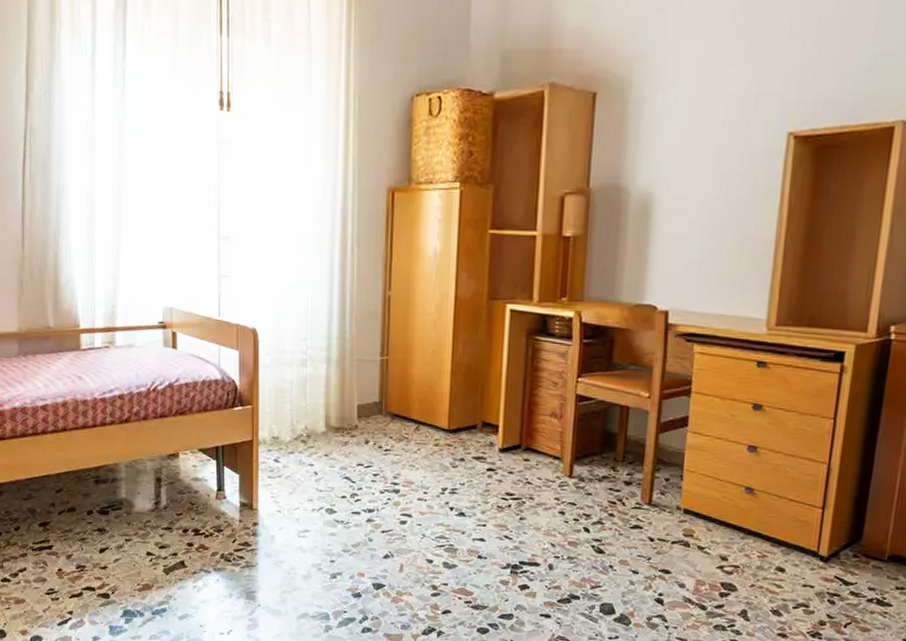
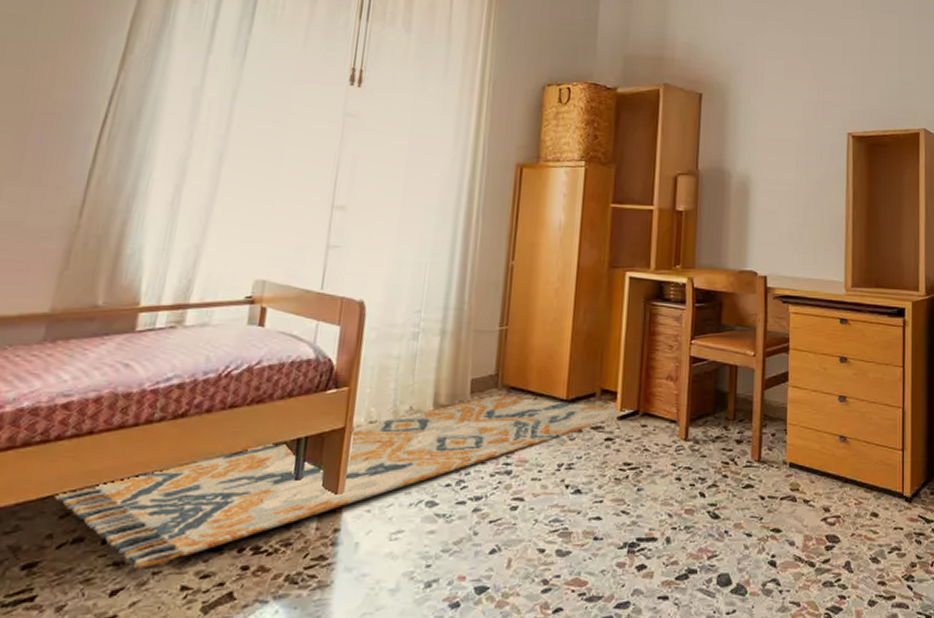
rug: none [49,421,516,535] -> present [53,396,634,569]

